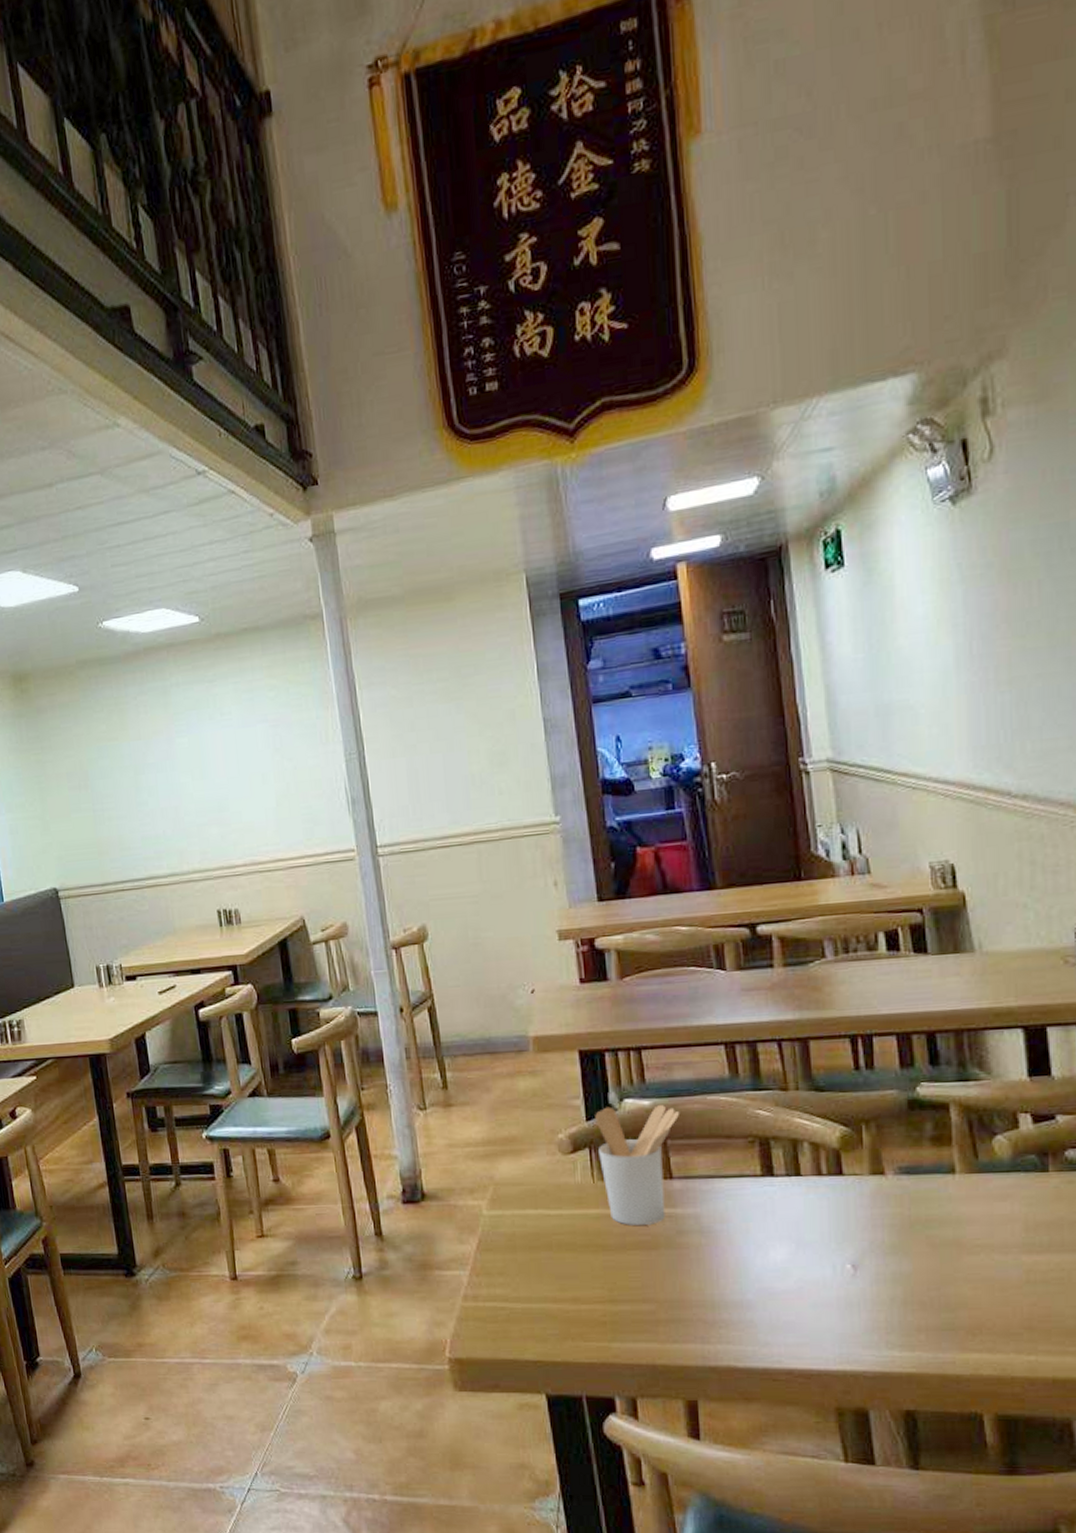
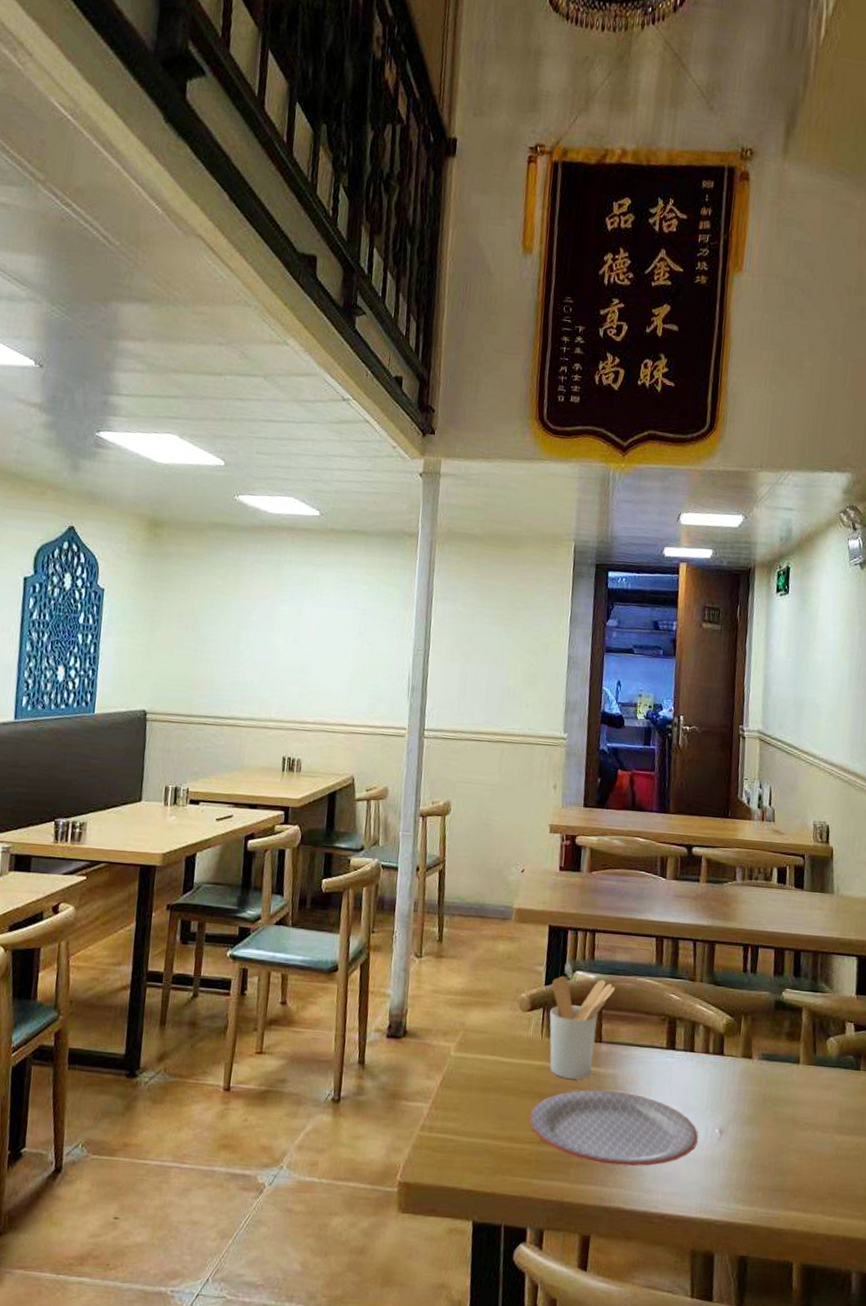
plate: none [594,1233,825,1319] -> present [529,1089,698,1166]

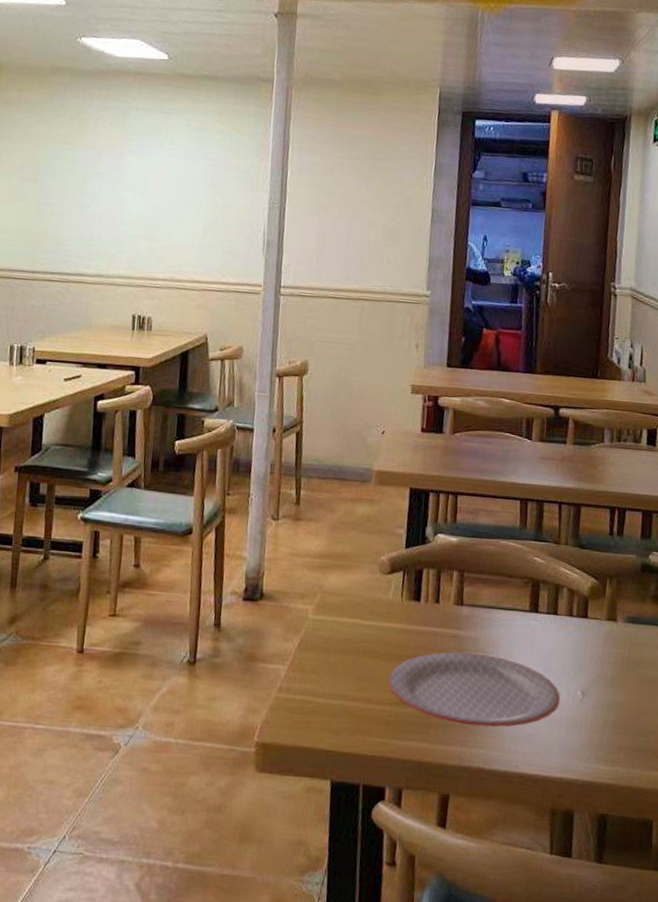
utensil holder: present [549,975,616,1080] -> none [409,538,478,642]

